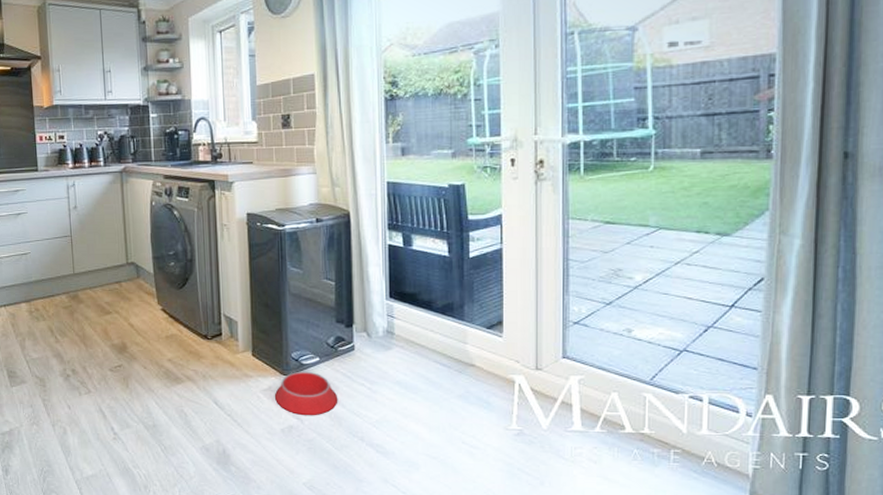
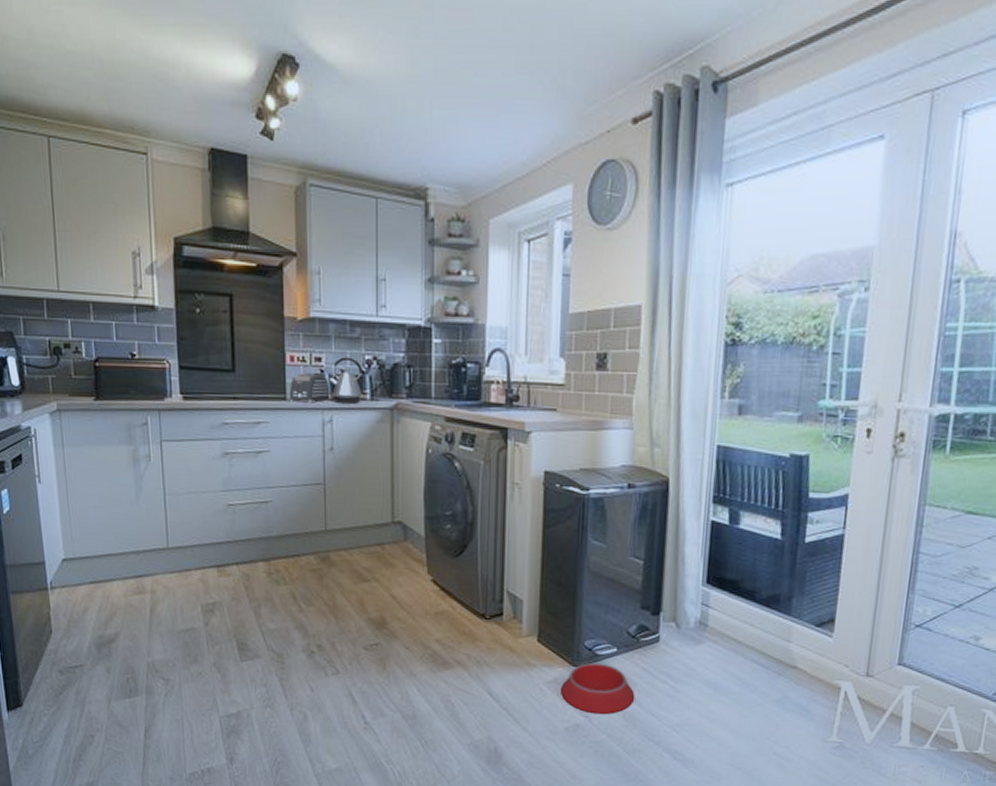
toaster: none [40,149,72,173] -> present [289,374,330,403]
kettle: none [70,133,100,171] -> present [328,357,366,405]

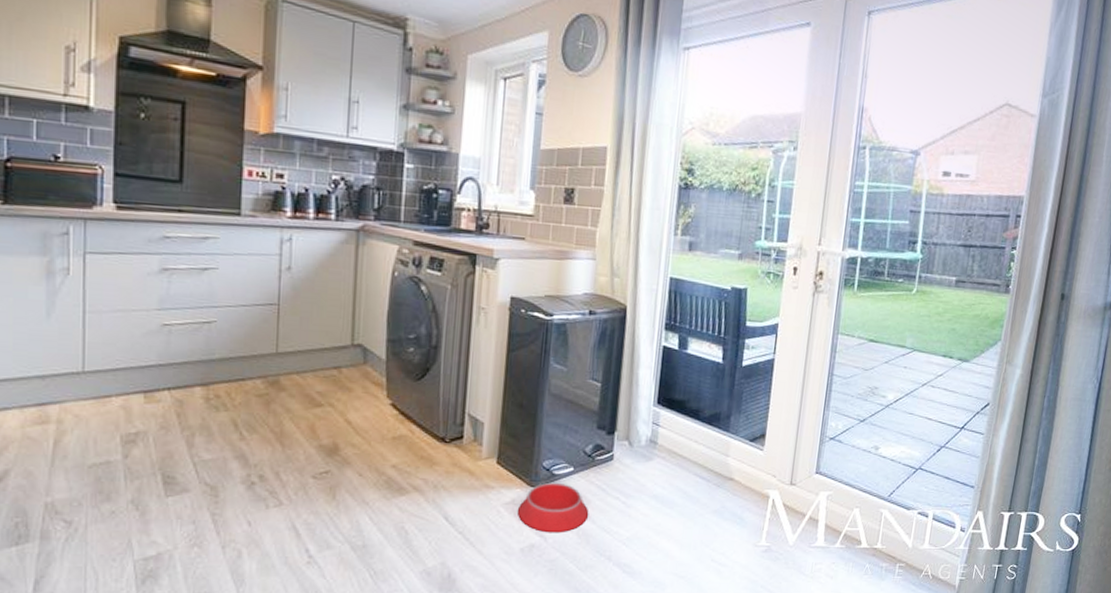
toaster: present [289,374,330,403] -> none [244,190,292,220]
kettle: present [328,357,366,405] -> none [290,175,330,223]

